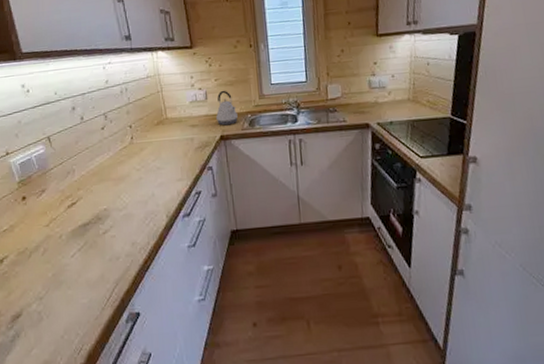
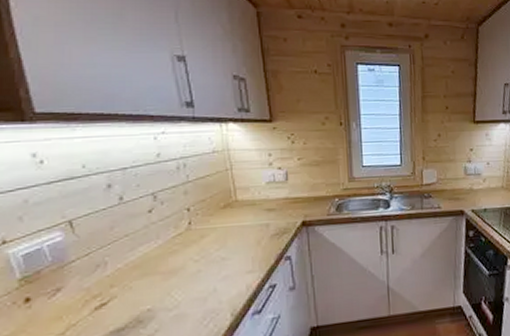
kettle: present [216,90,238,126] -> none [298,170,323,210]

